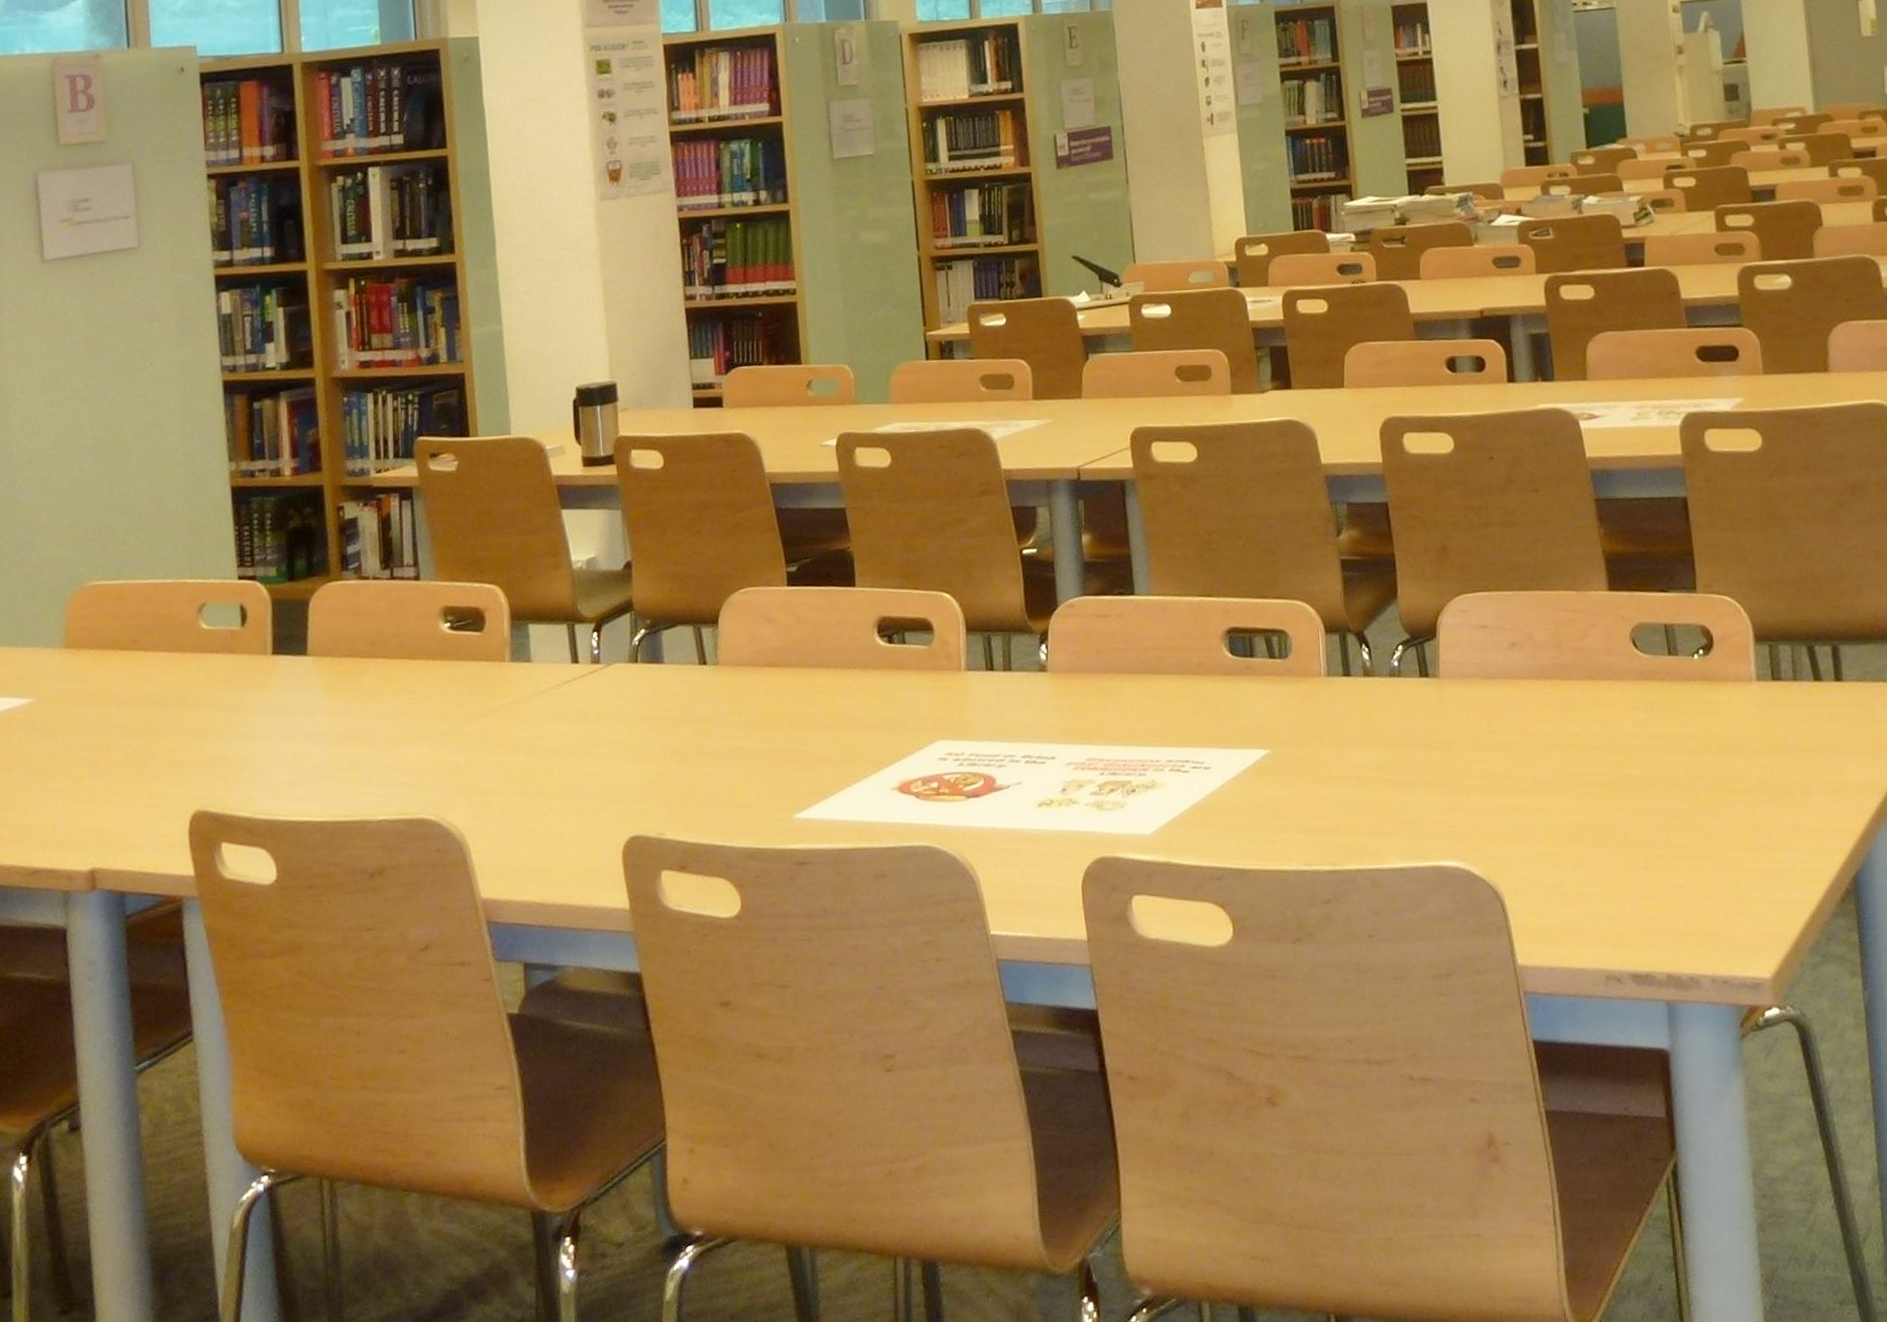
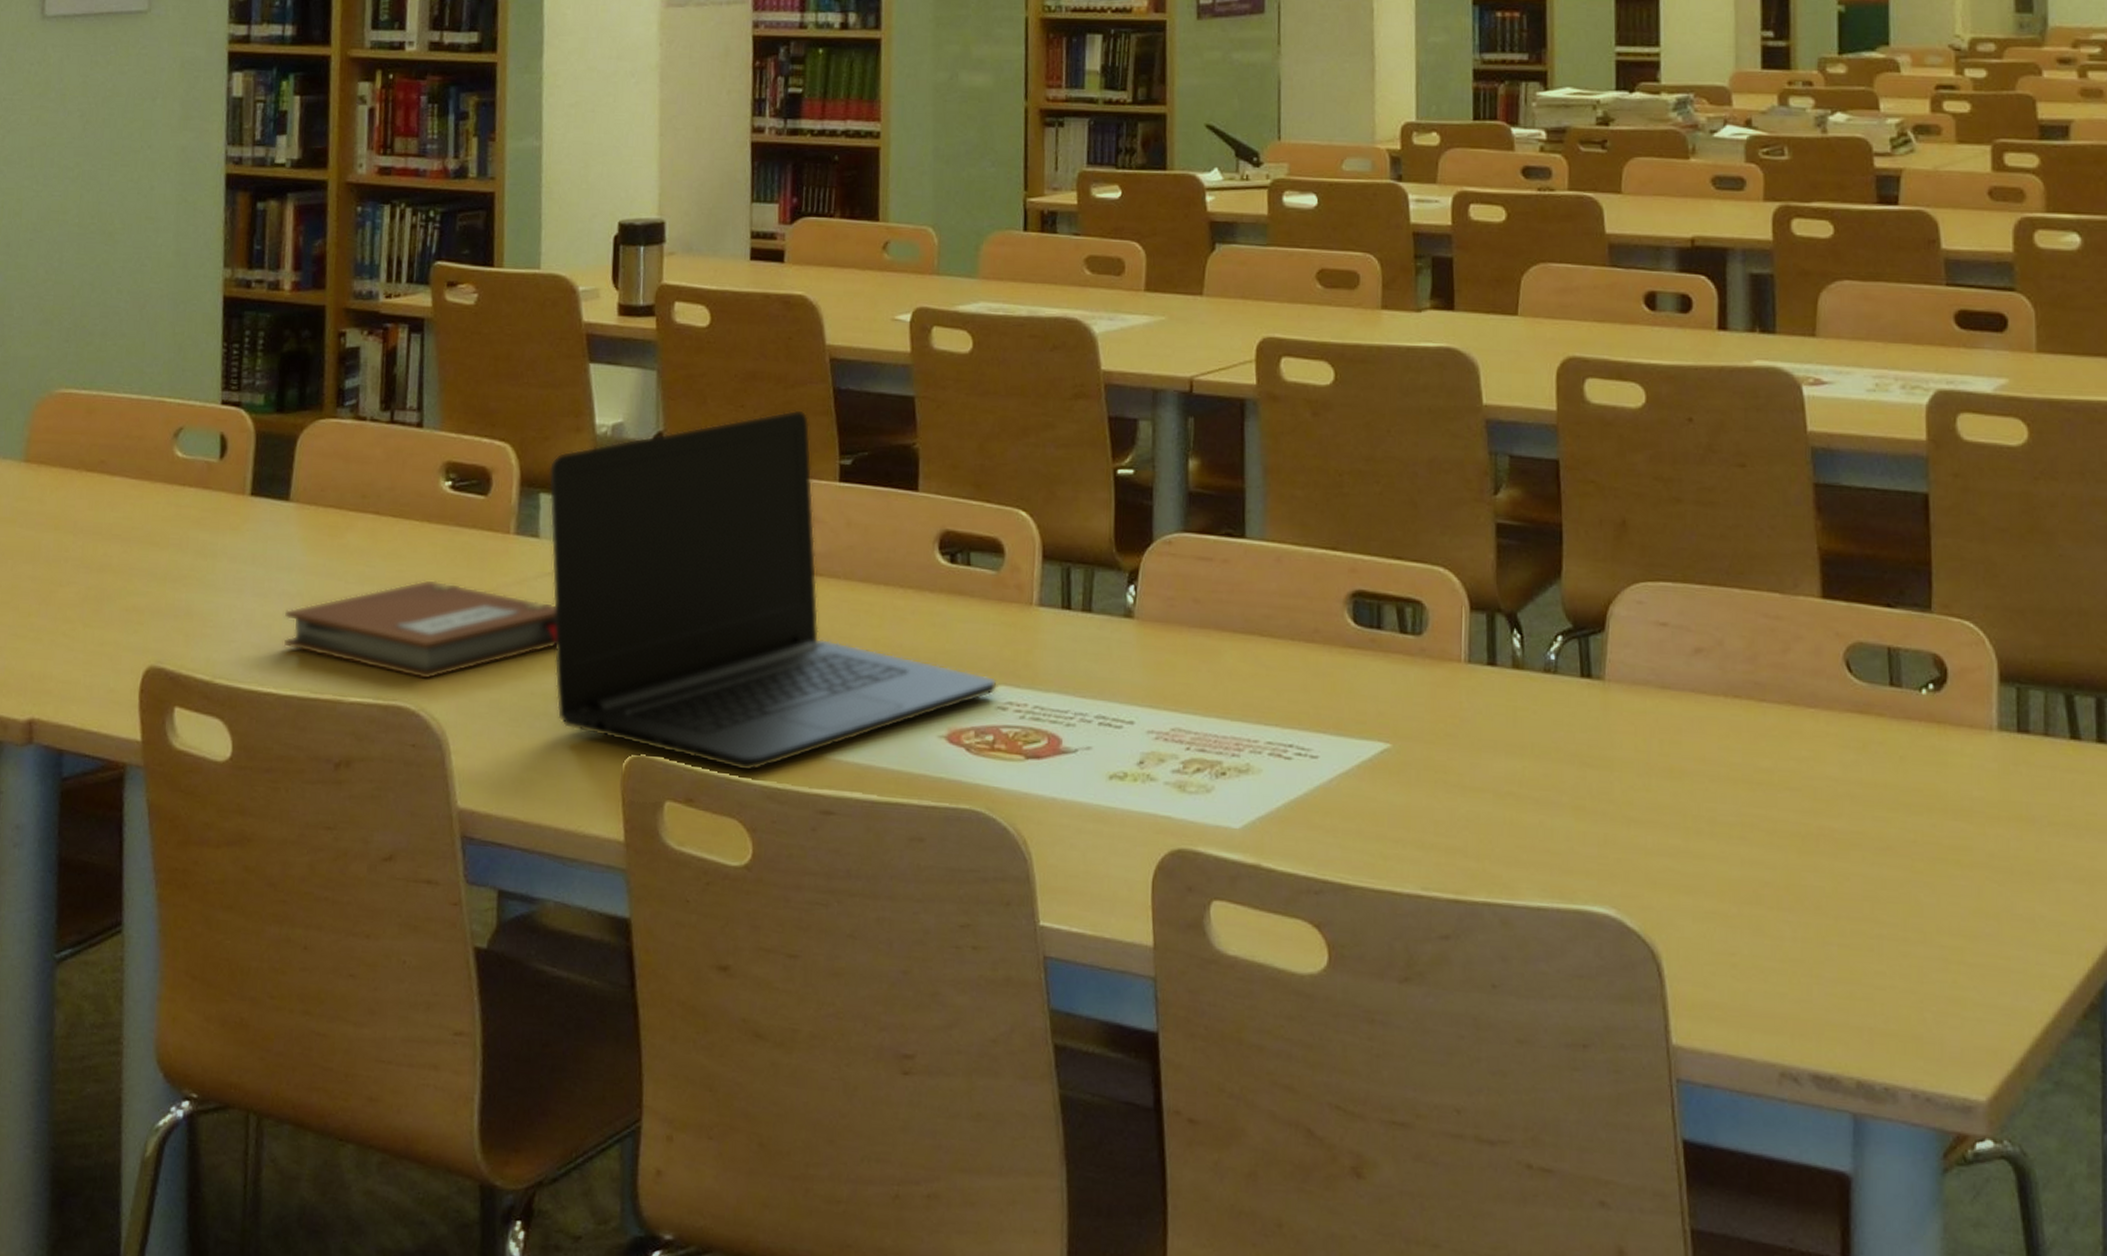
notebook: none [313,708,555,794] -> present [284,580,557,680]
laptop: none [534,530,937,838] -> present [548,410,997,772]

